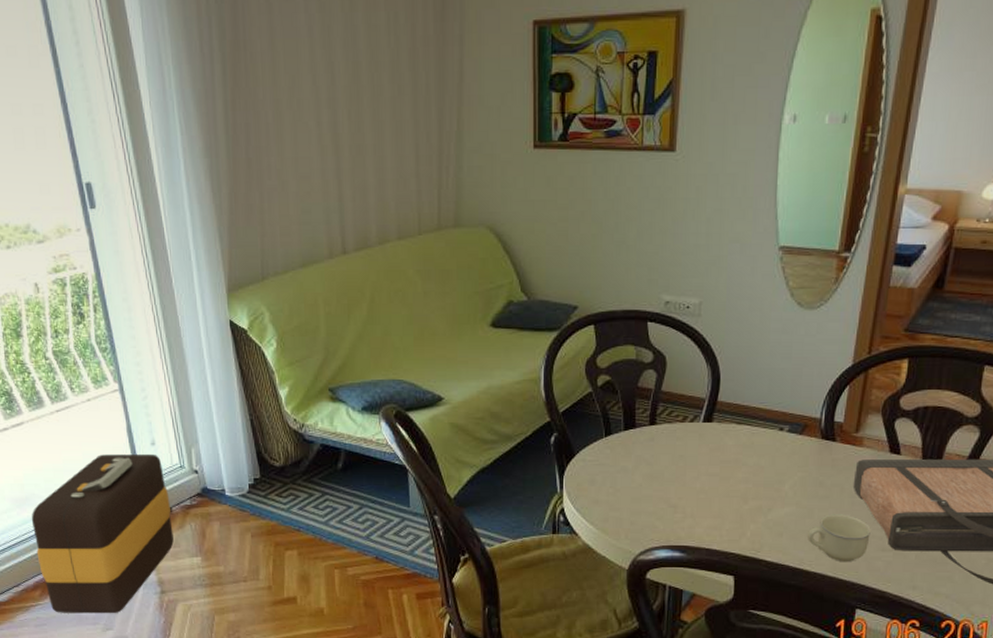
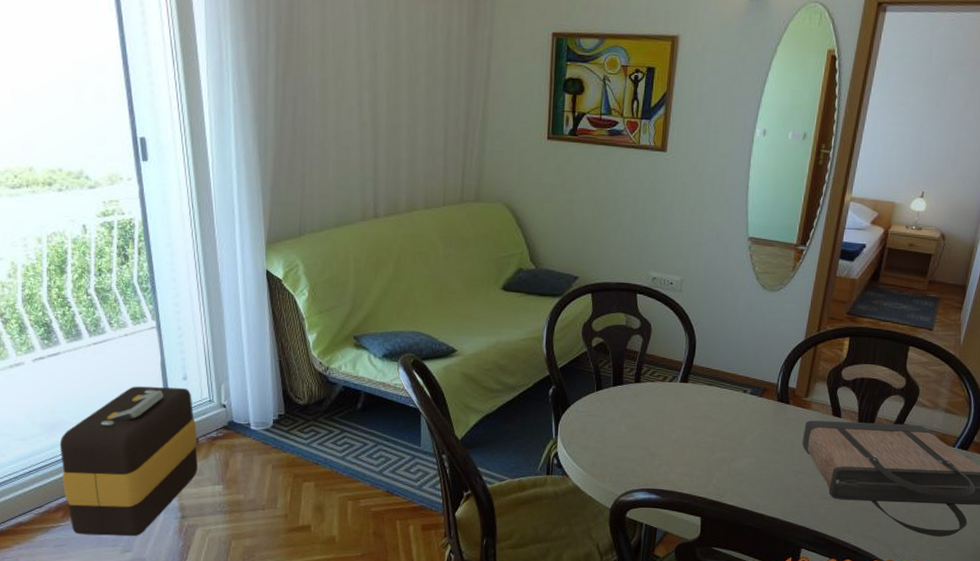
cup: present [806,514,871,561] -> none [762,466,816,507]

